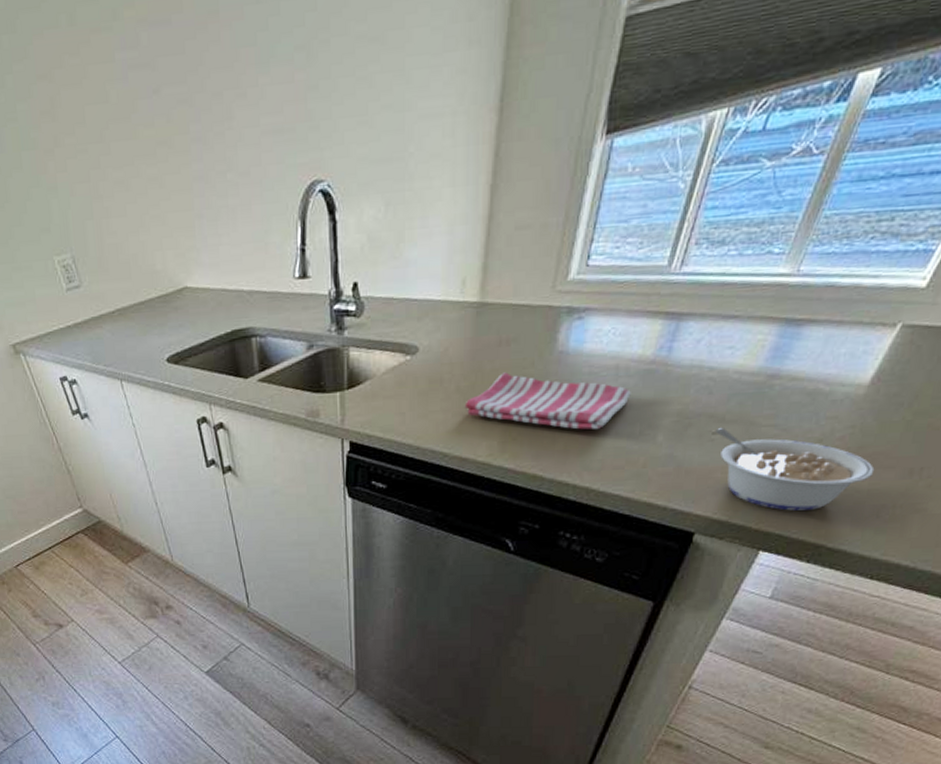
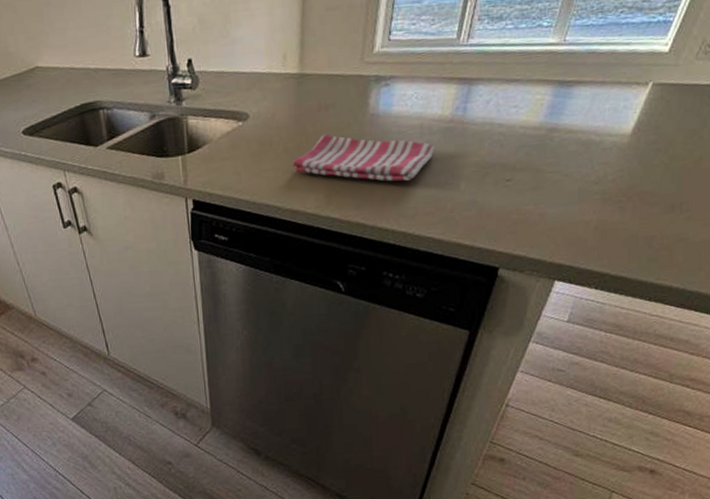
legume: present [715,428,875,512] -> none [508,175,643,245]

